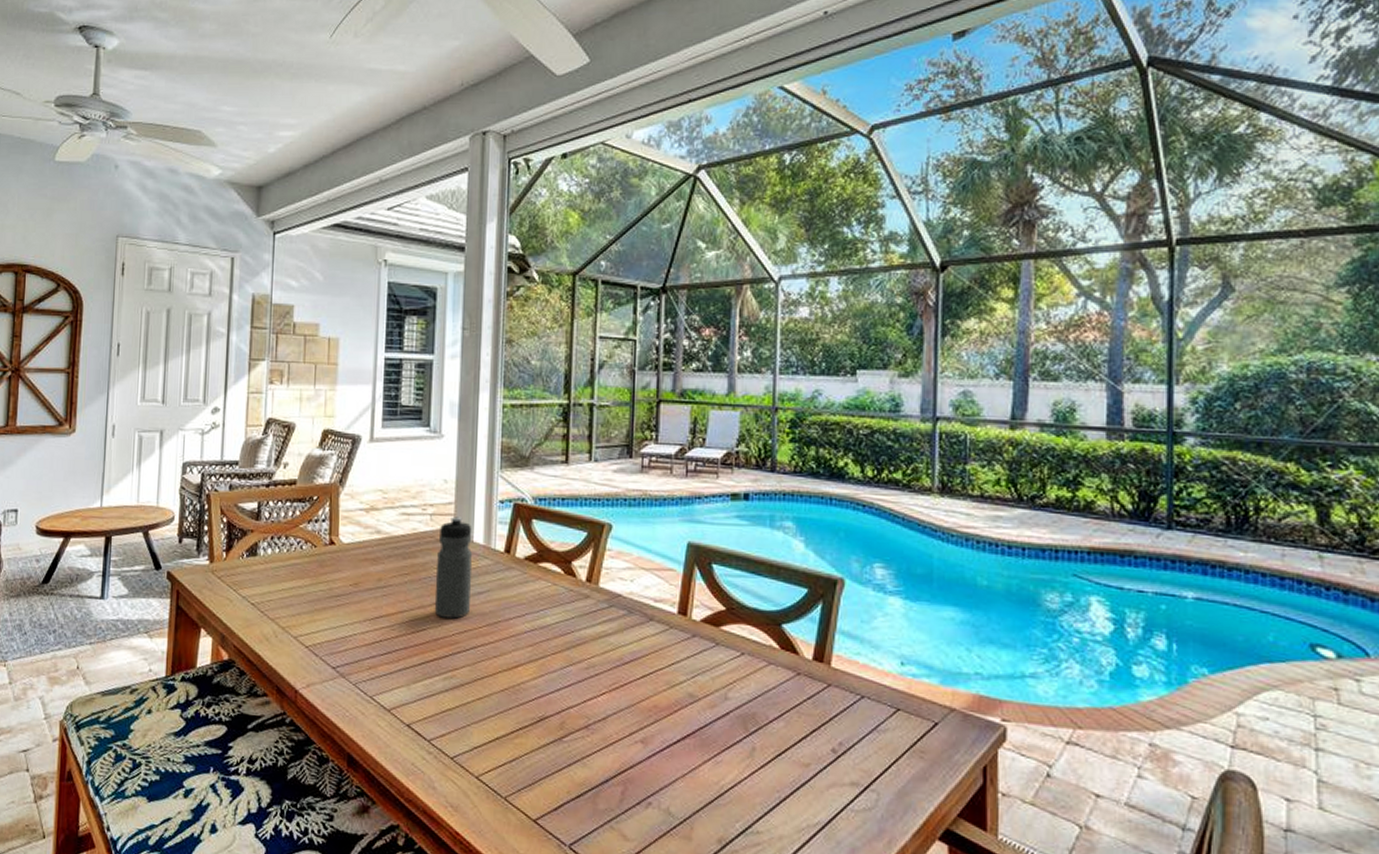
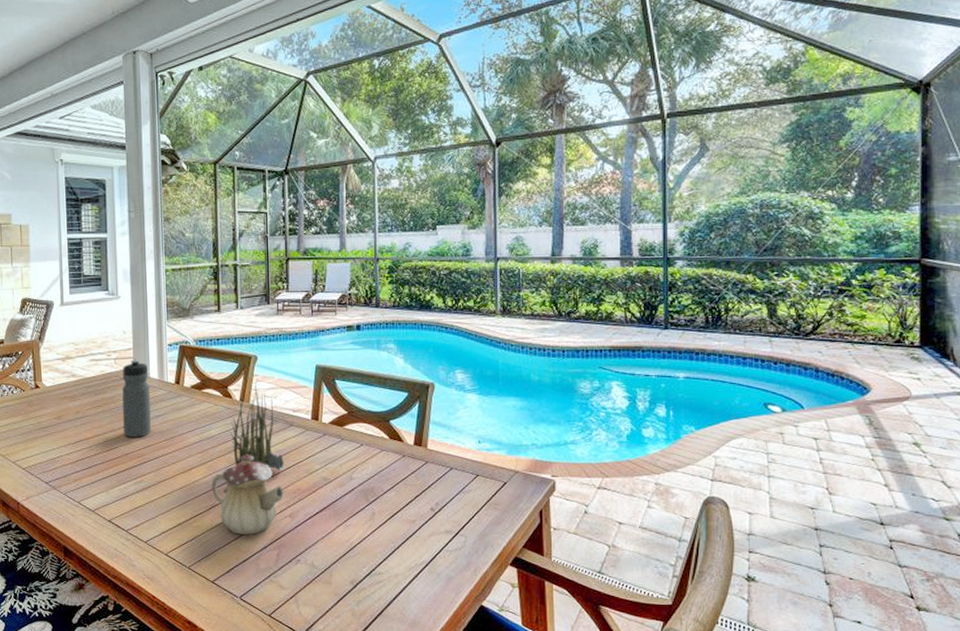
teapot: none [541,653,636,762] -> present [211,454,284,535]
plant: none [571,553,638,679] -> present [230,378,284,471]

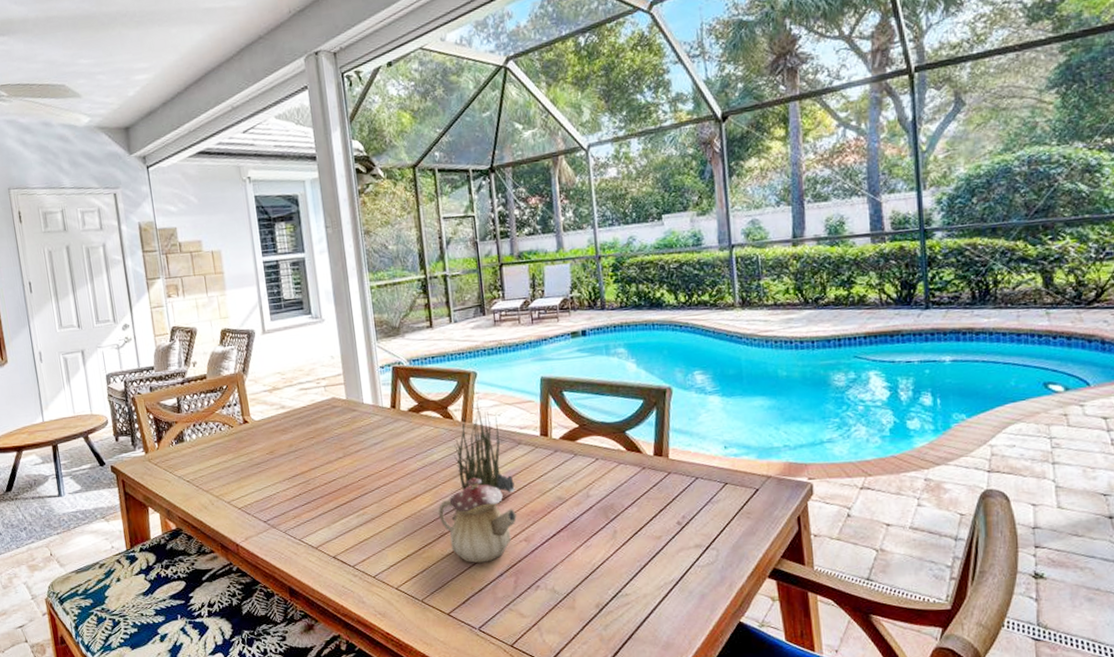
water bottle: present [121,359,152,437] -> none [334,385,370,468]

